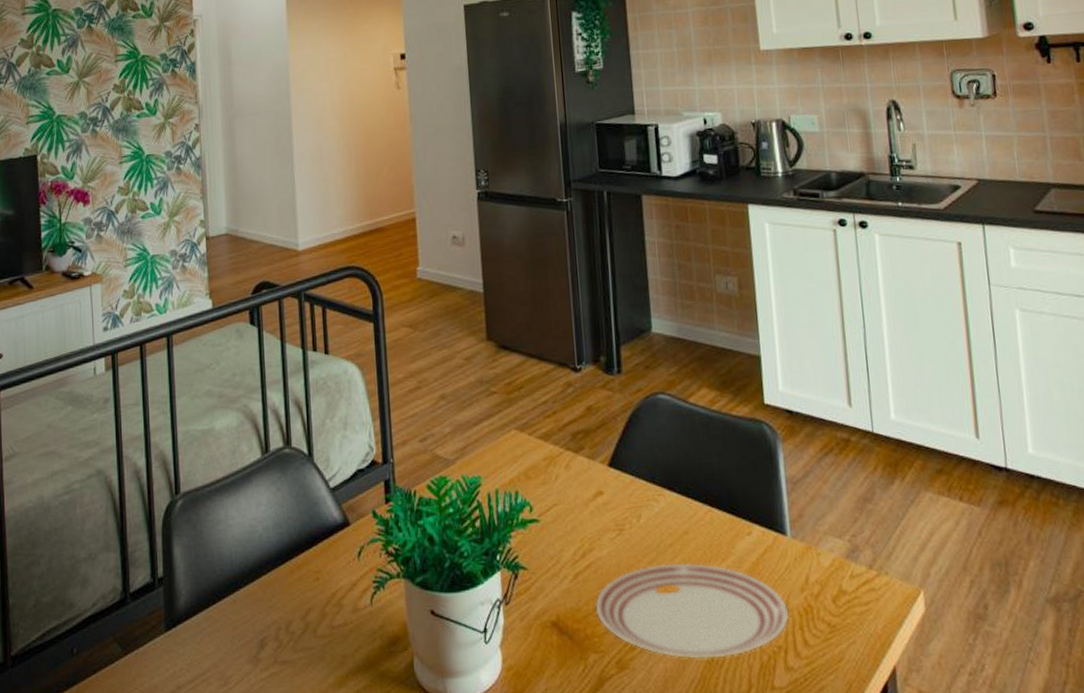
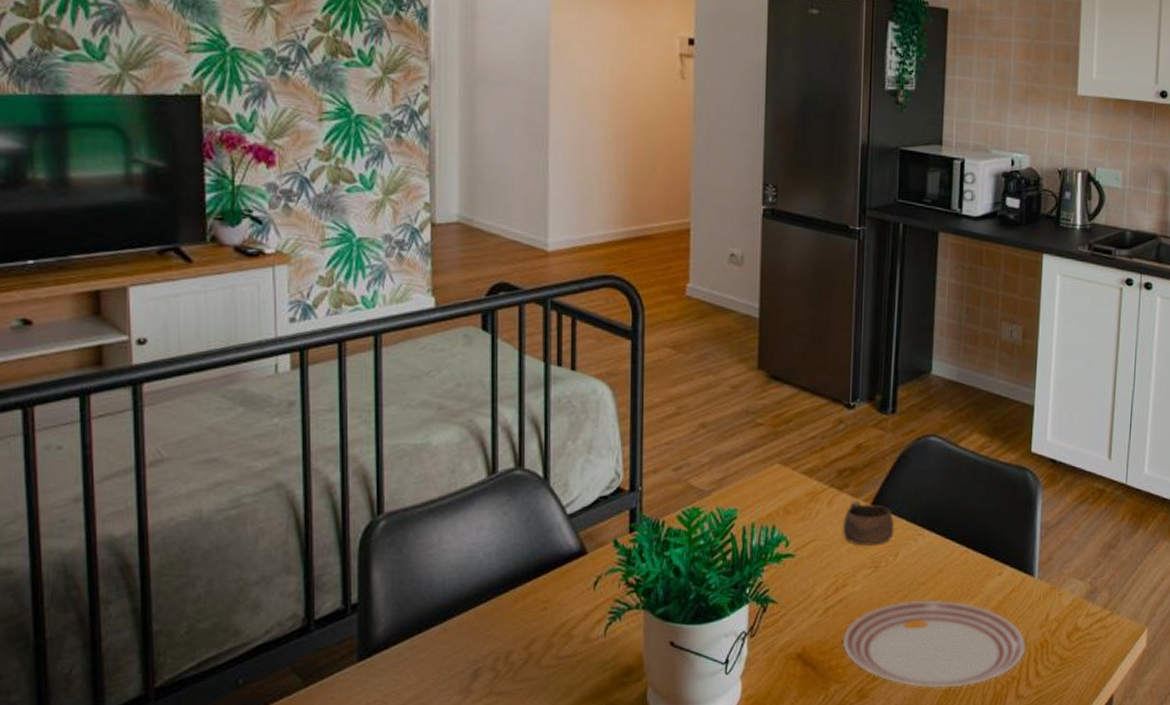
cup: none [582,462,634,508] -> present [843,500,894,546]

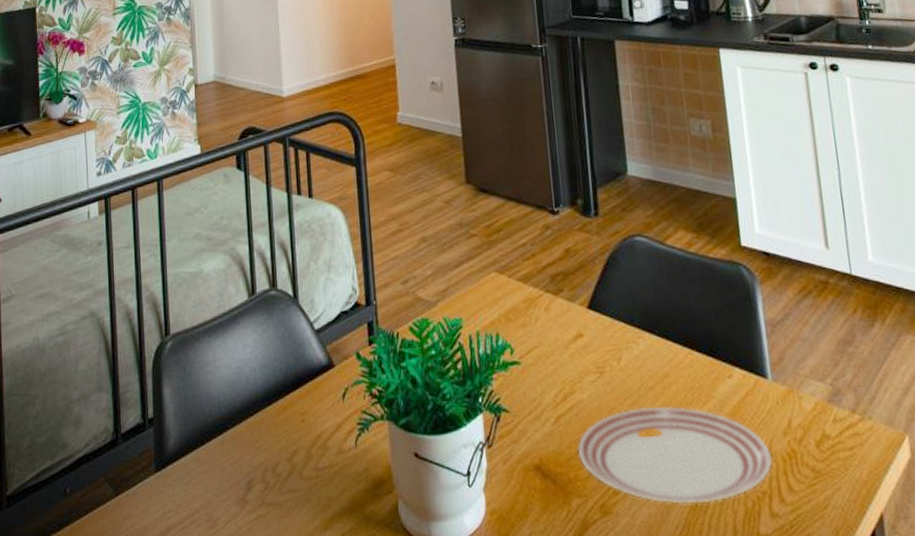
cup: present [843,500,894,546] -> none [562,304,614,351]

